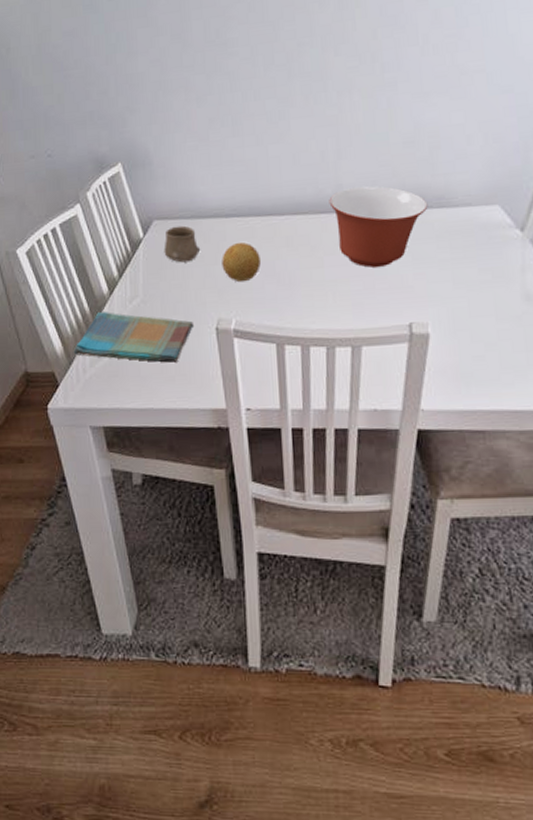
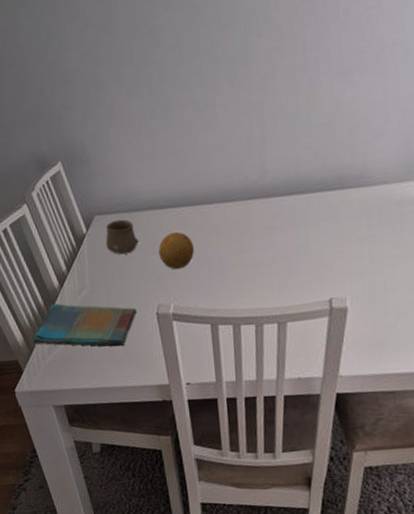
mixing bowl: present [329,186,428,268] -> none [255,169,348,249]

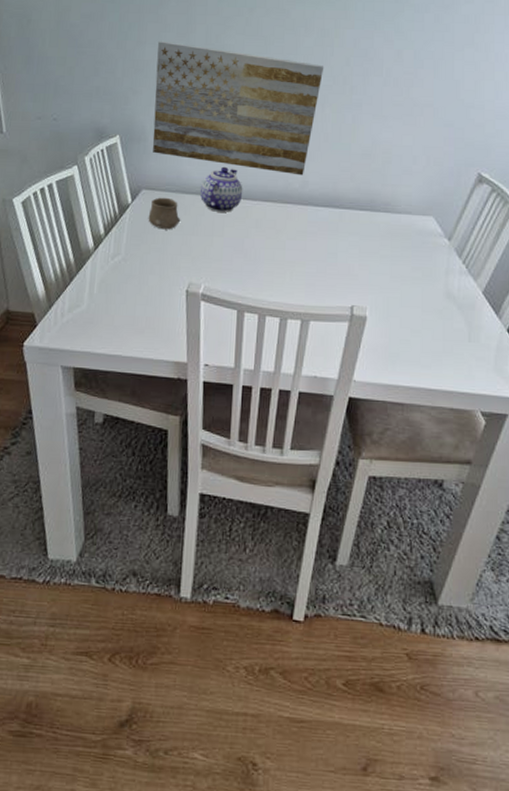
dish towel: present [32,303,137,347] -> none [54,263,167,316]
wall art: none [80,23,270,174] -> present [152,40,324,176]
teapot: none [152,172,199,225] -> present [199,166,243,212]
fruit: present [158,231,194,270] -> none [198,218,232,254]

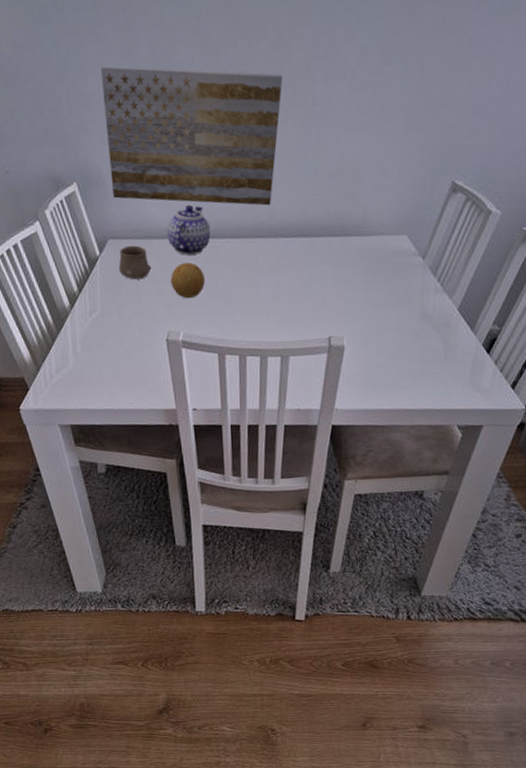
fruit: none [198,218,232,254] -> present [170,262,205,299]

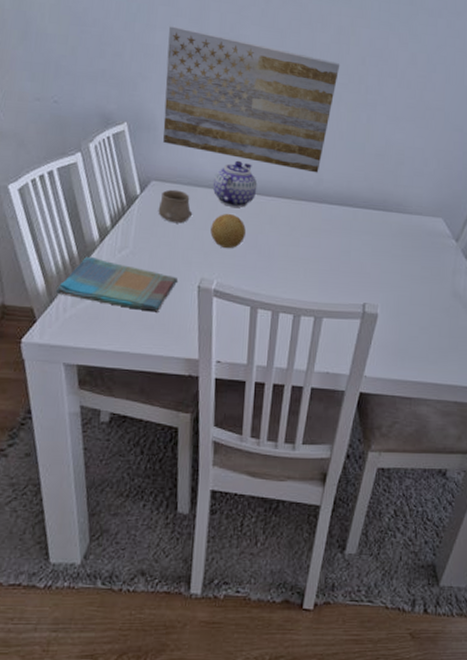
dish towel: none [40,323,147,369] -> present [55,256,177,312]

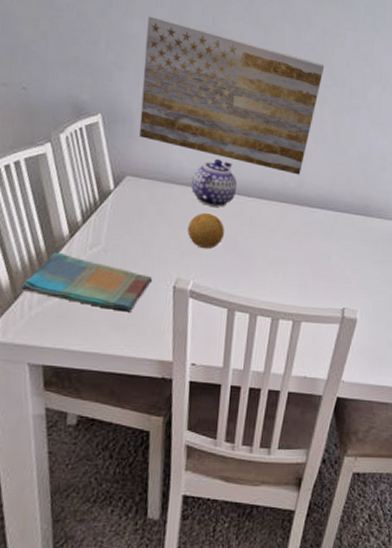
cup: present [158,189,193,224] -> none [132,185,170,222]

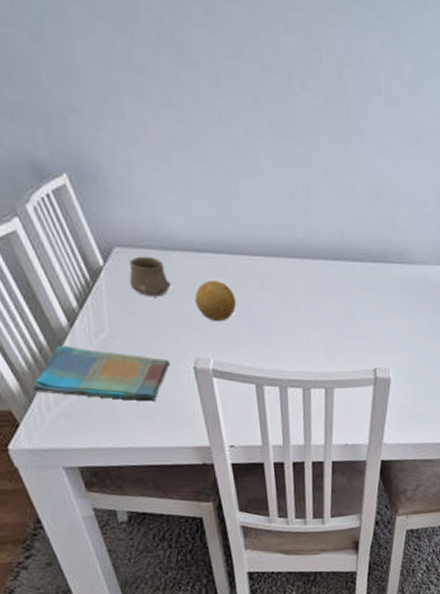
cup: none [132,185,170,222] -> present [129,256,172,297]
wall art: present [139,15,325,175] -> none [89,32,314,223]
teapot: present [190,158,238,207] -> none [186,214,241,272]

